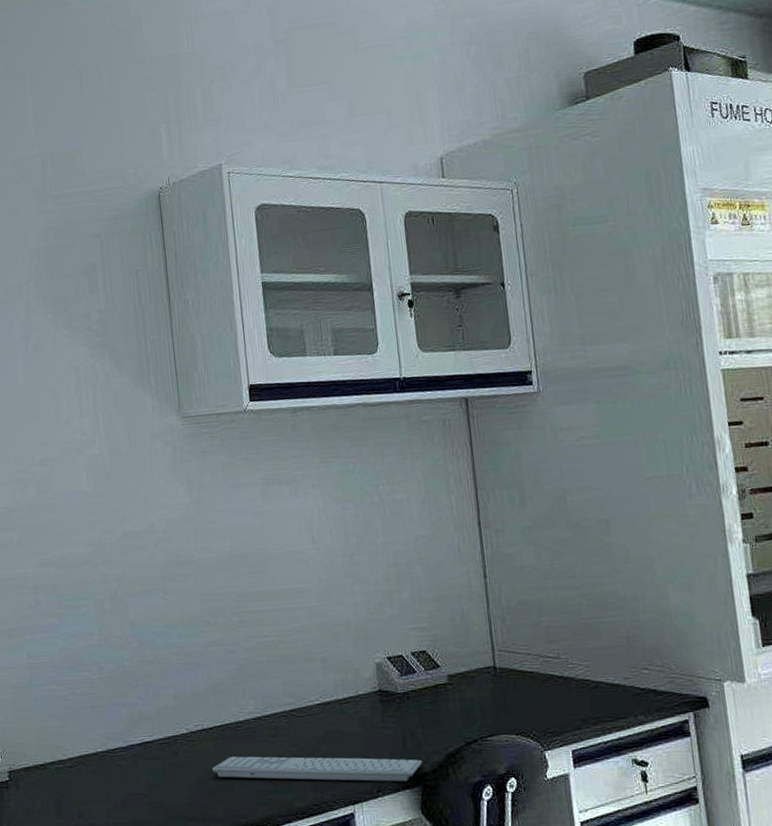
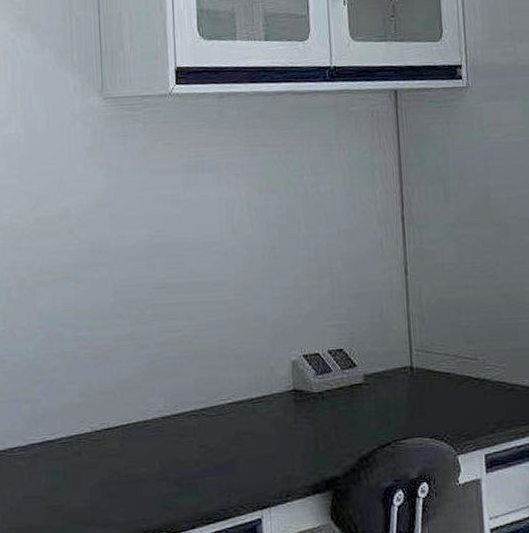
keyboard: present [212,756,423,782] -> none [116,457,334,486]

